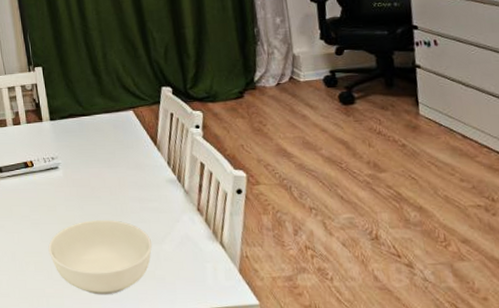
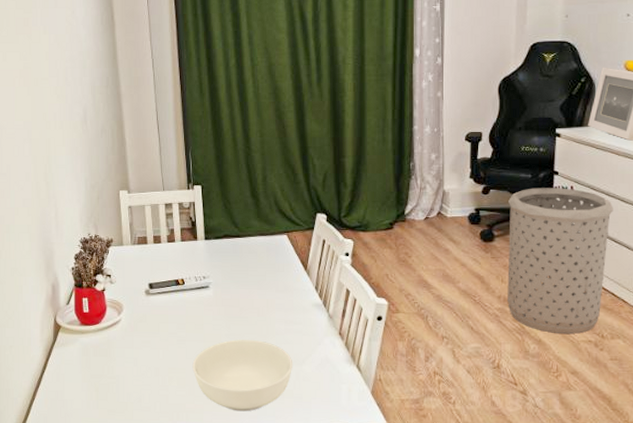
laundry basket: none [365,42,487,200] -> present [507,188,613,335]

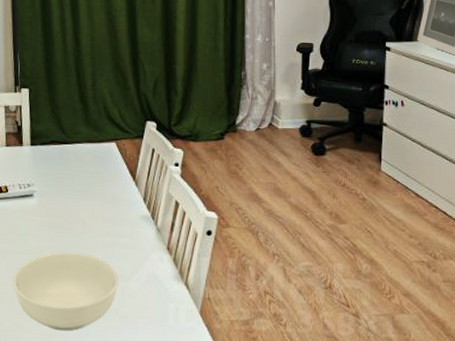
laundry basket: present [507,188,613,335] -> none [339,101,443,254]

